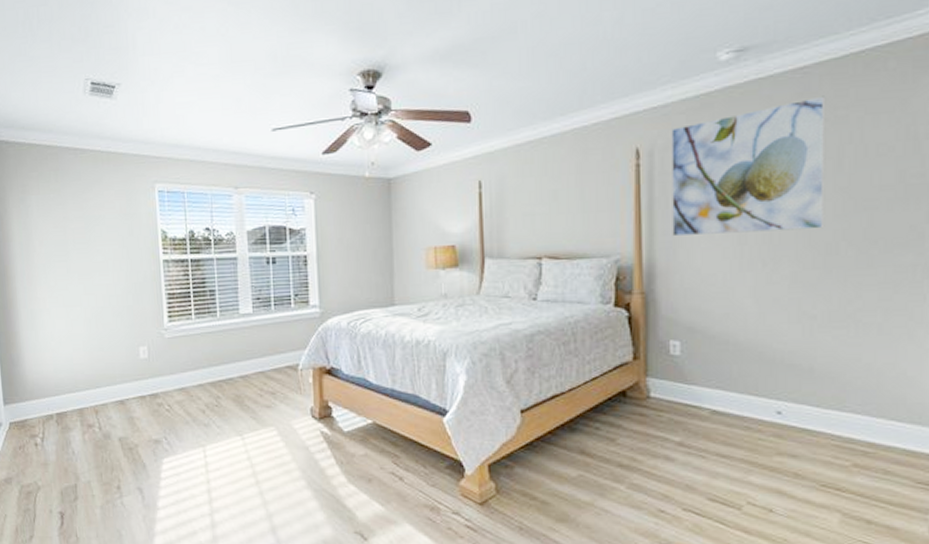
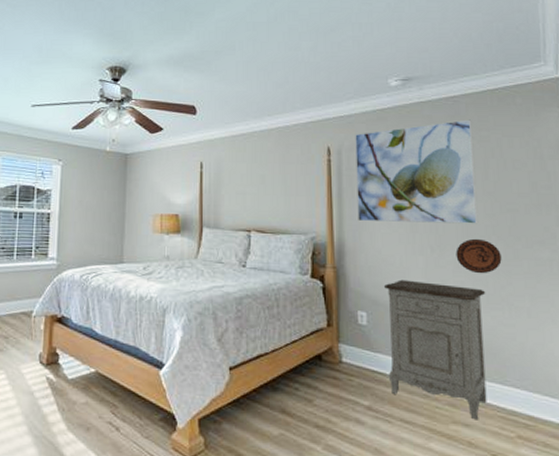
nightstand: none [703,301,828,450] -> present [384,279,487,420]
decorative plate: none [793,246,851,288] -> present [455,238,502,274]

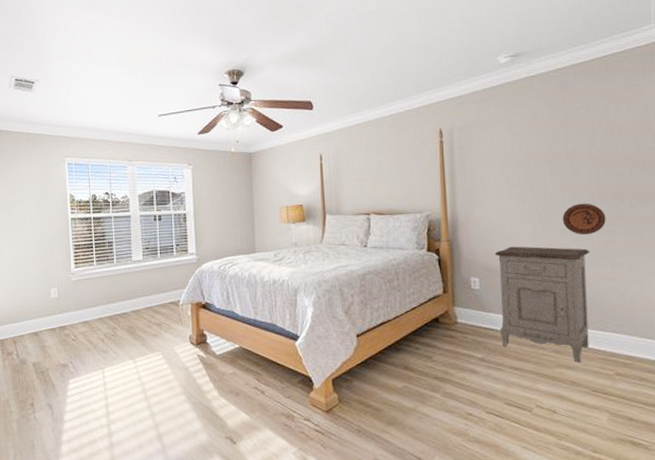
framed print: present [355,119,479,224] -> none [466,89,585,197]

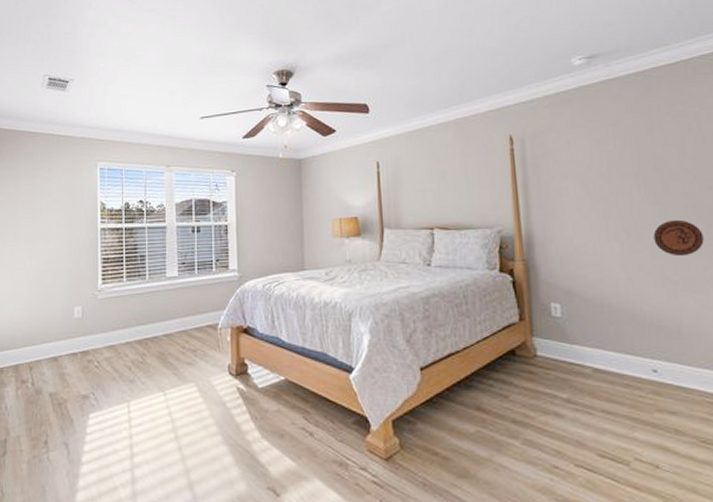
nightstand: present [495,246,590,363] -> none [578,267,694,407]

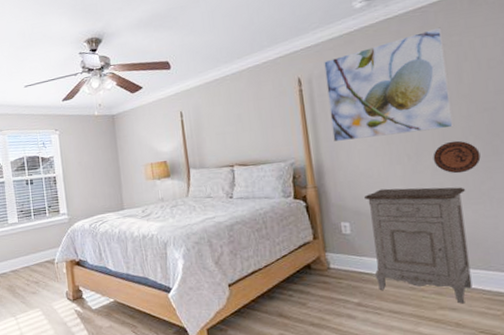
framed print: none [538,94,677,211] -> present [324,27,455,142]
nightstand: none [578,267,694,407] -> present [364,187,473,304]

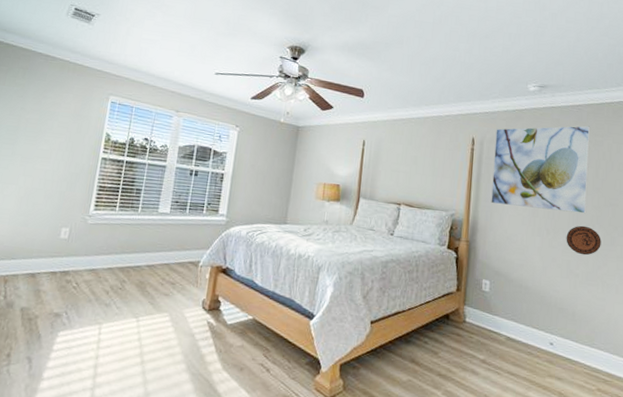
nightstand: present [364,187,473,304] -> none [501,255,586,375]

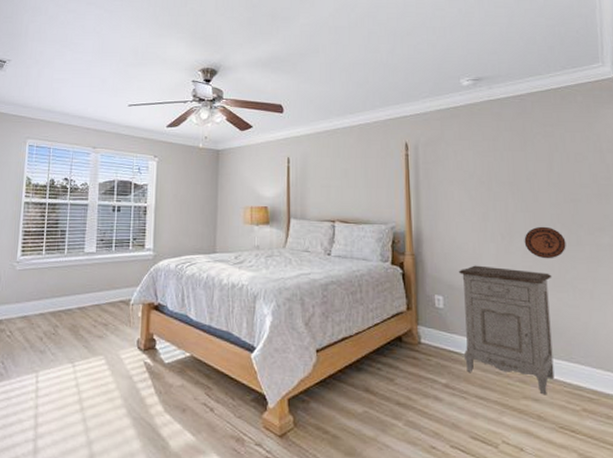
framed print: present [491,125,591,214] -> none [430,116,545,213]
nightstand: none [501,255,586,375] -> present [459,265,555,395]

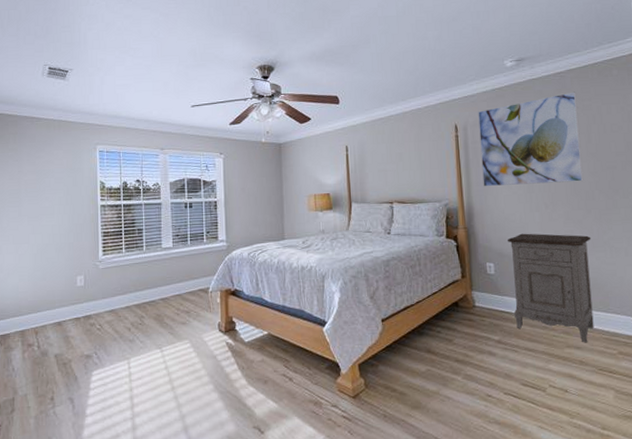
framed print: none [430,116,545,213] -> present [478,91,584,187]
decorative plate: present [524,226,566,259] -> none [565,193,604,223]

